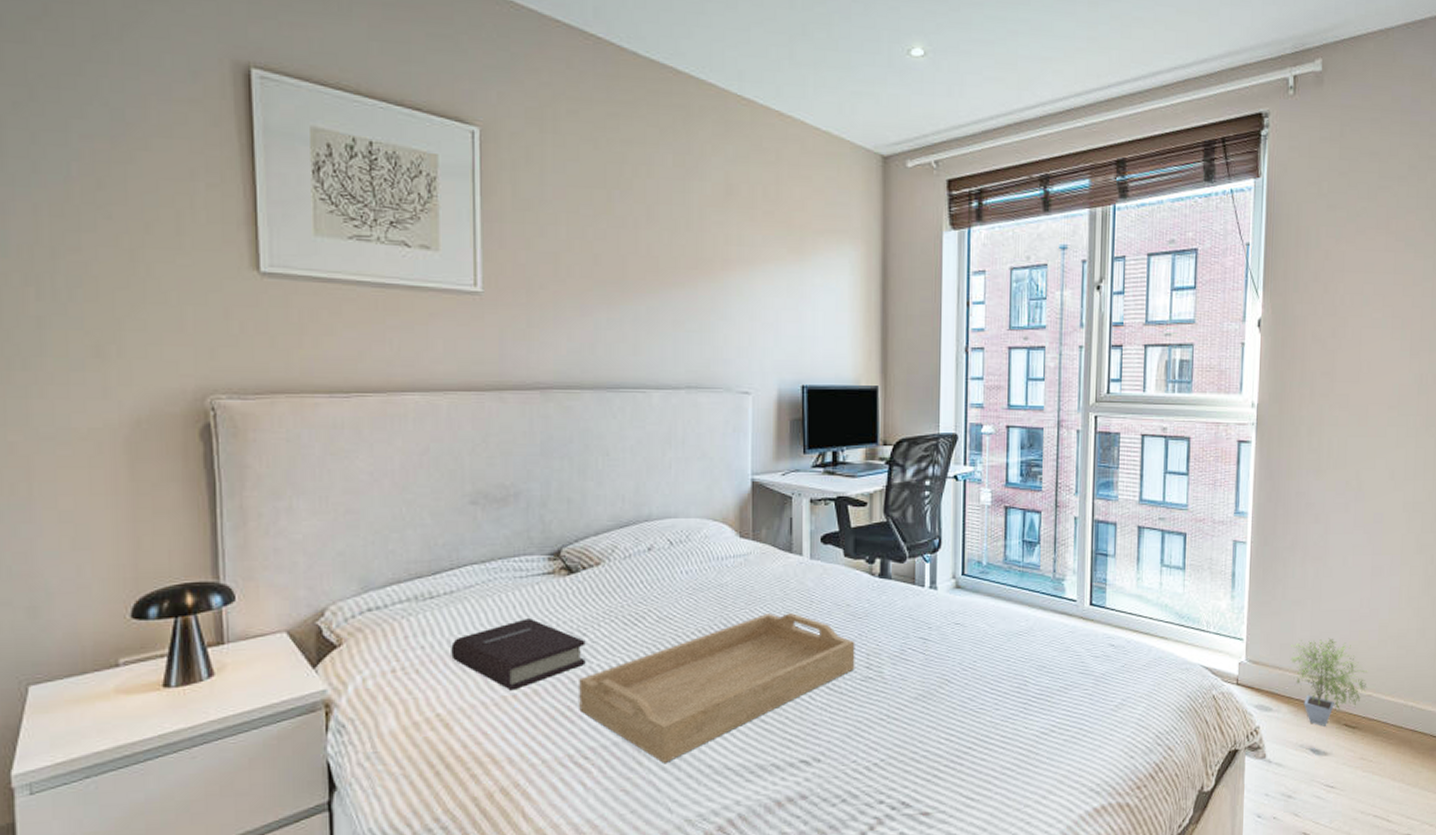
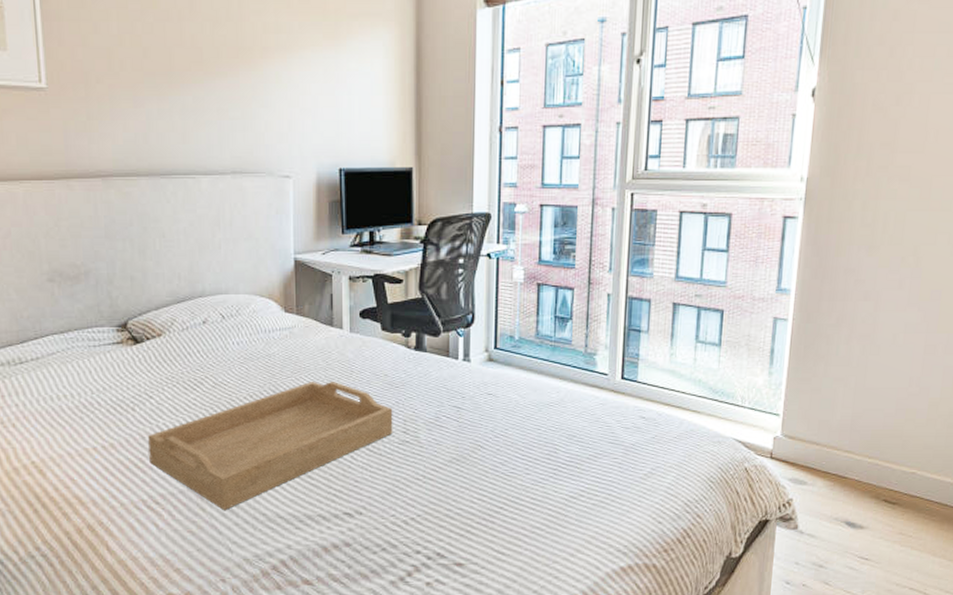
book: present [451,618,586,691] -> none [40,382,153,444]
potted plant: present [1290,638,1368,727] -> none [829,415,913,501]

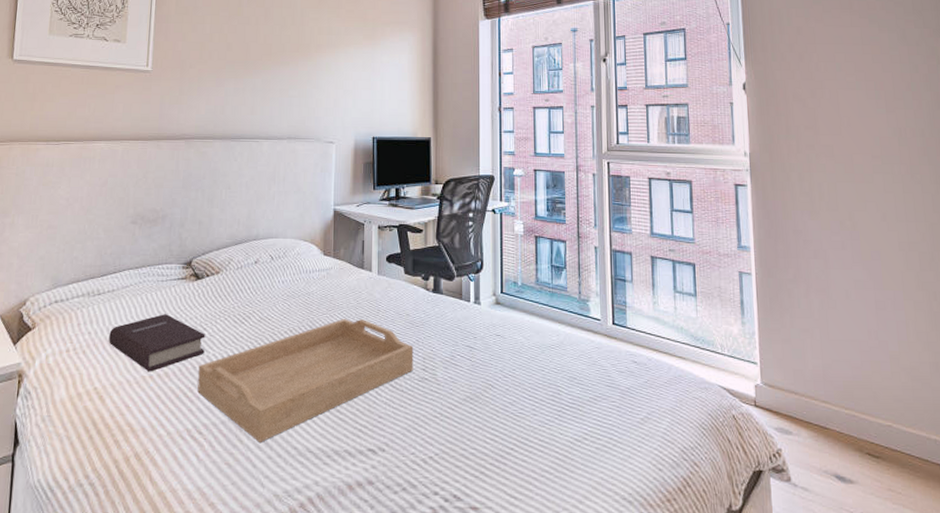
book: none [40,382,153,444] -> present [109,314,205,372]

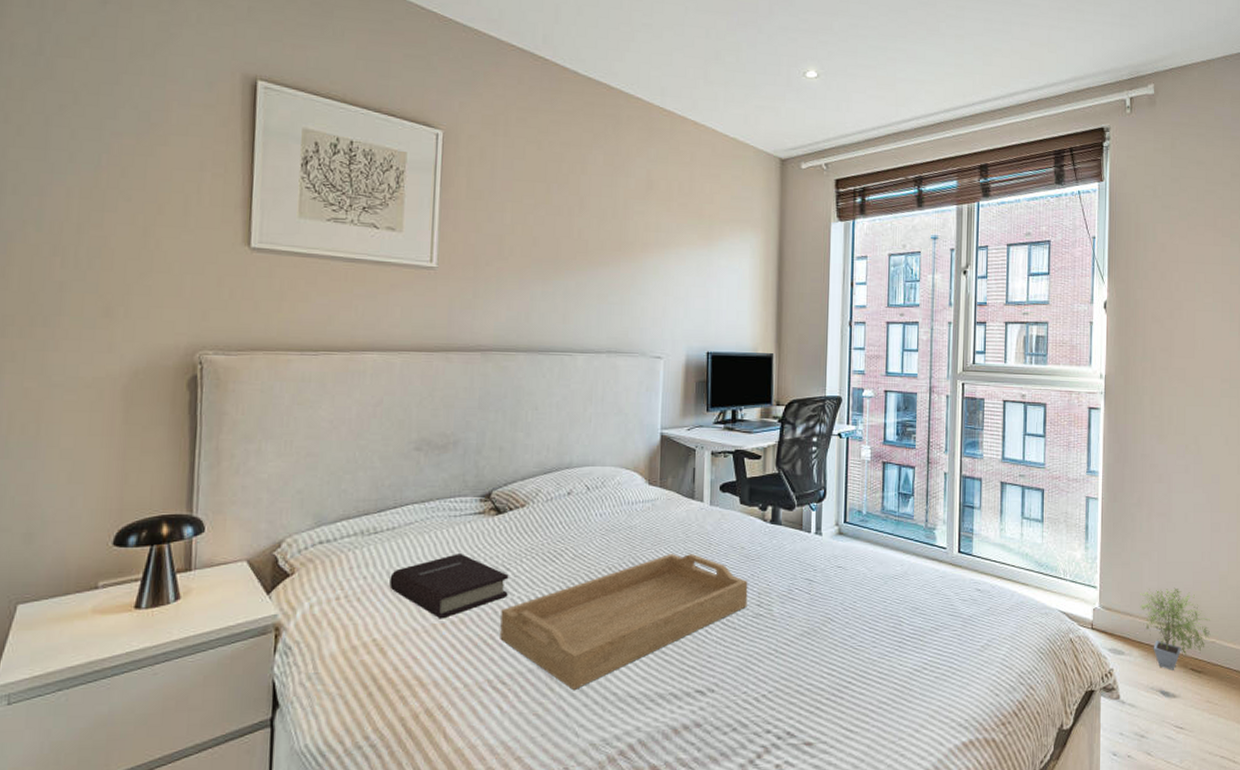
potted plant: none [804,366,886,454] -> present [1140,587,1211,670]

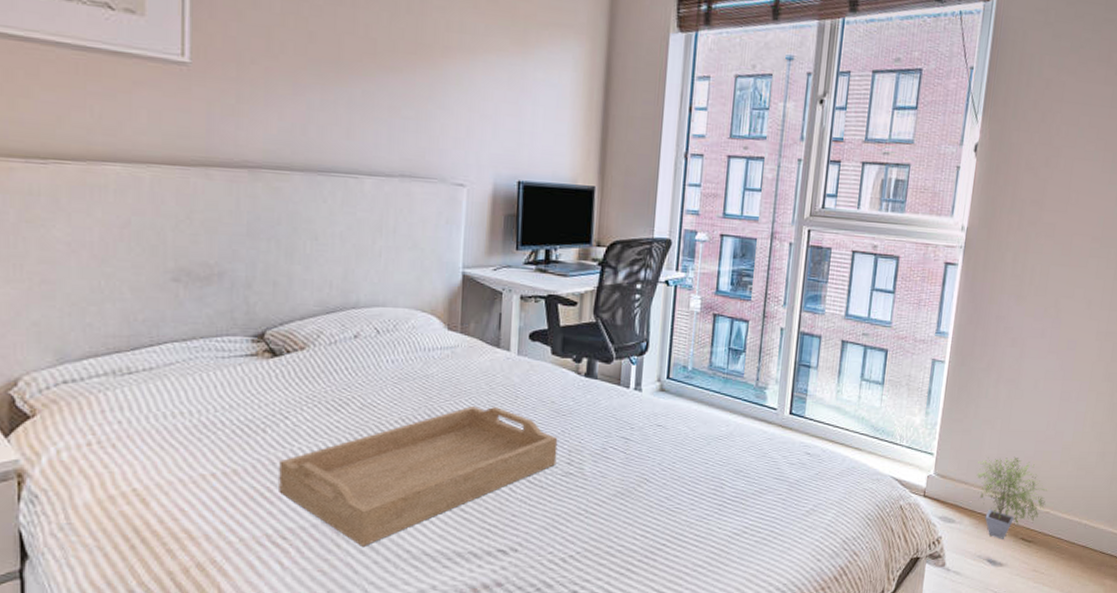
book: present [389,554,509,619] -> none [149,399,287,469]

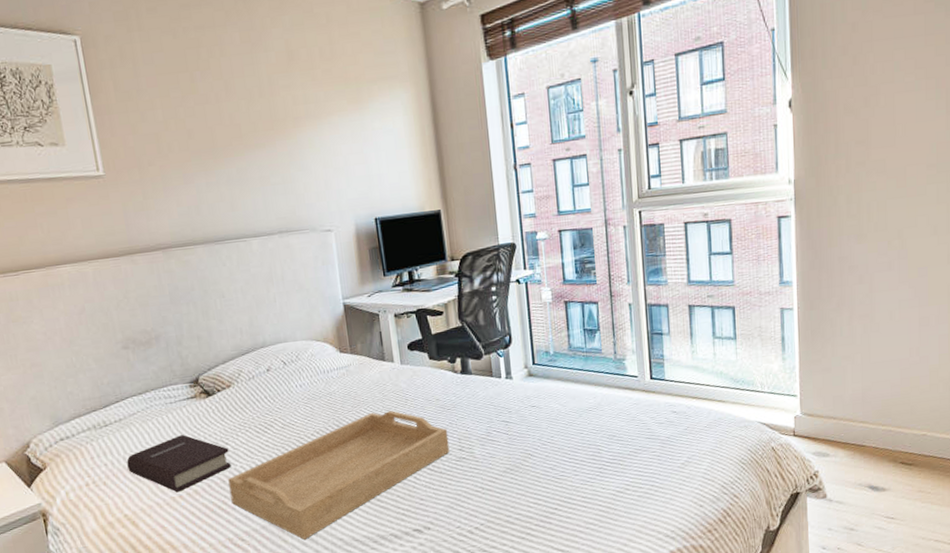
book: none [149,399,287,469] -> present [126,435,231,493]
potted plant: present [976,456,1048,539] -> none [843,386,921,466]

